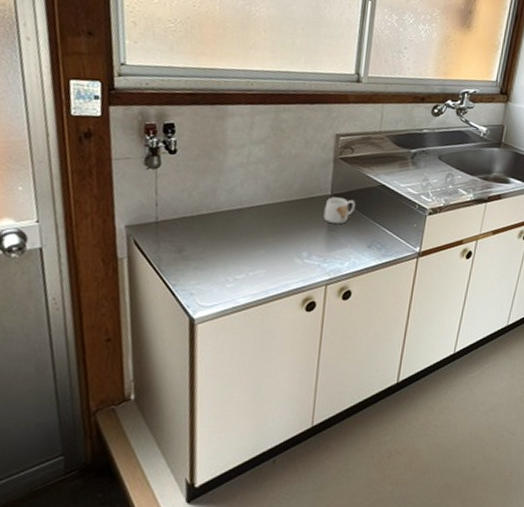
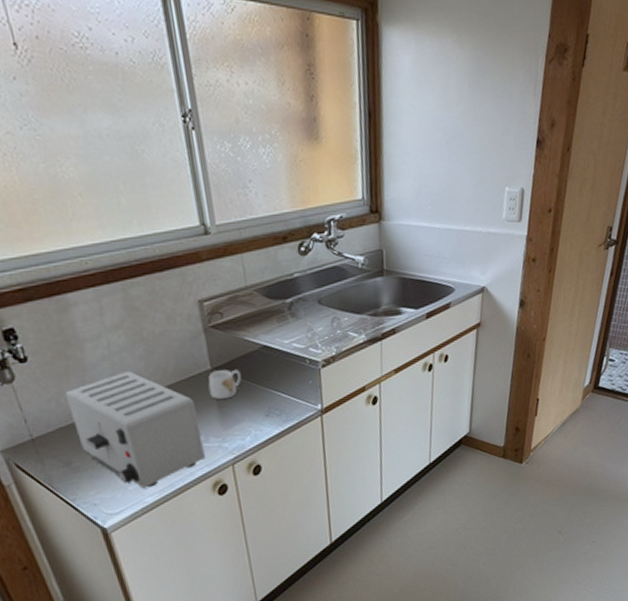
toaster: none [197,180,308,290] -> present [64,371,205,489]

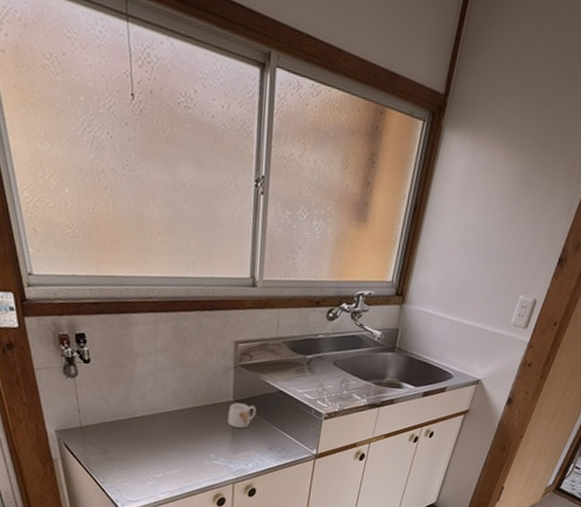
toaster: present [64,371,205,489] -> none [113,388,214,487]

